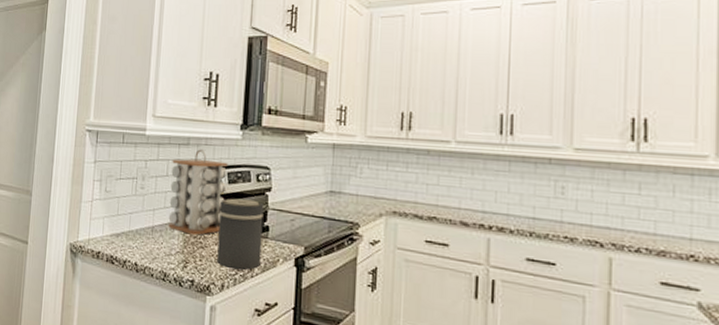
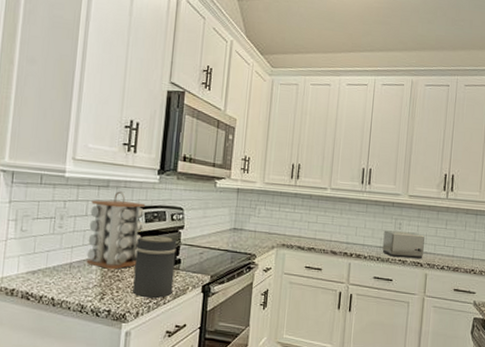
toaster: none [537,196,604,237] -> present [382,230,425,259]

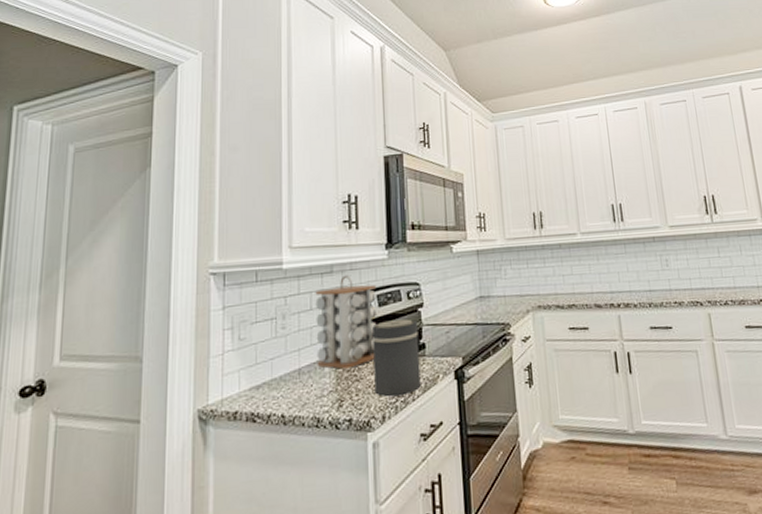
toaster: present [382,230,425,259] -> none [650,267,701,300]

